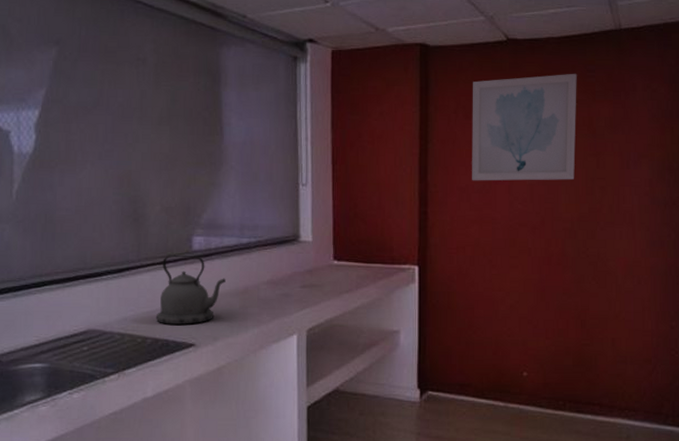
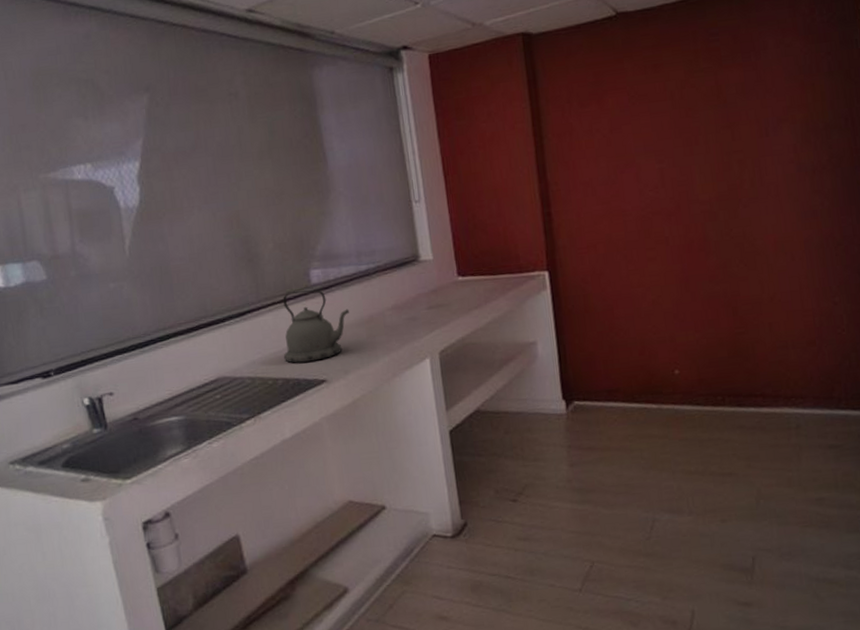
wall art: present [472,73,577,181] -> none [584,39,709,173]

